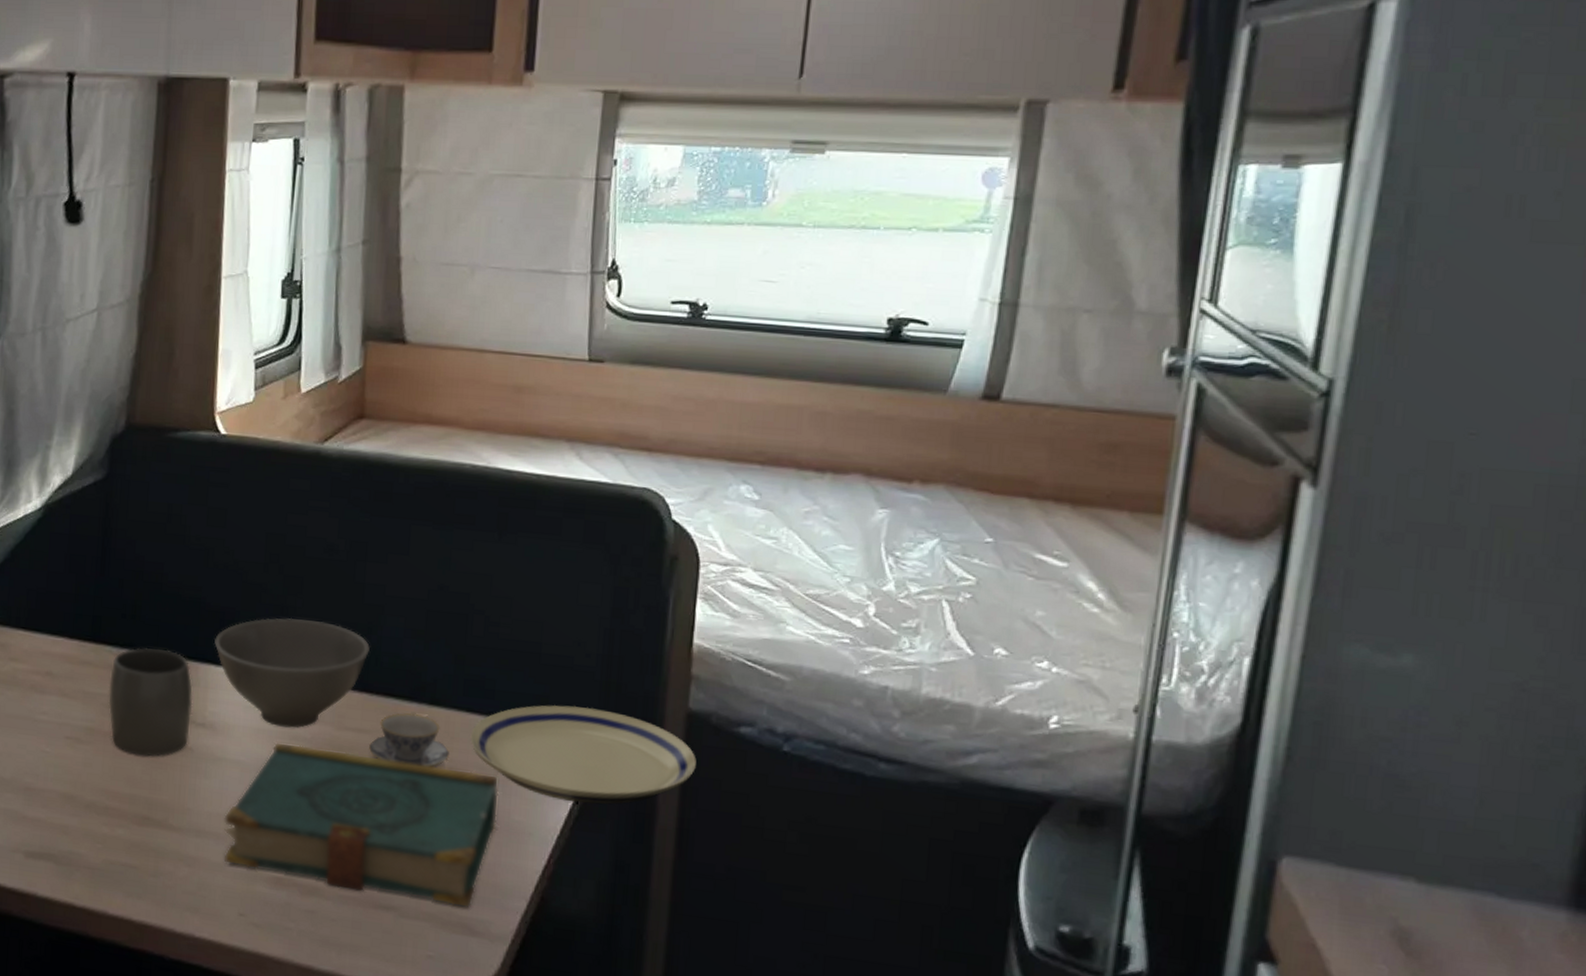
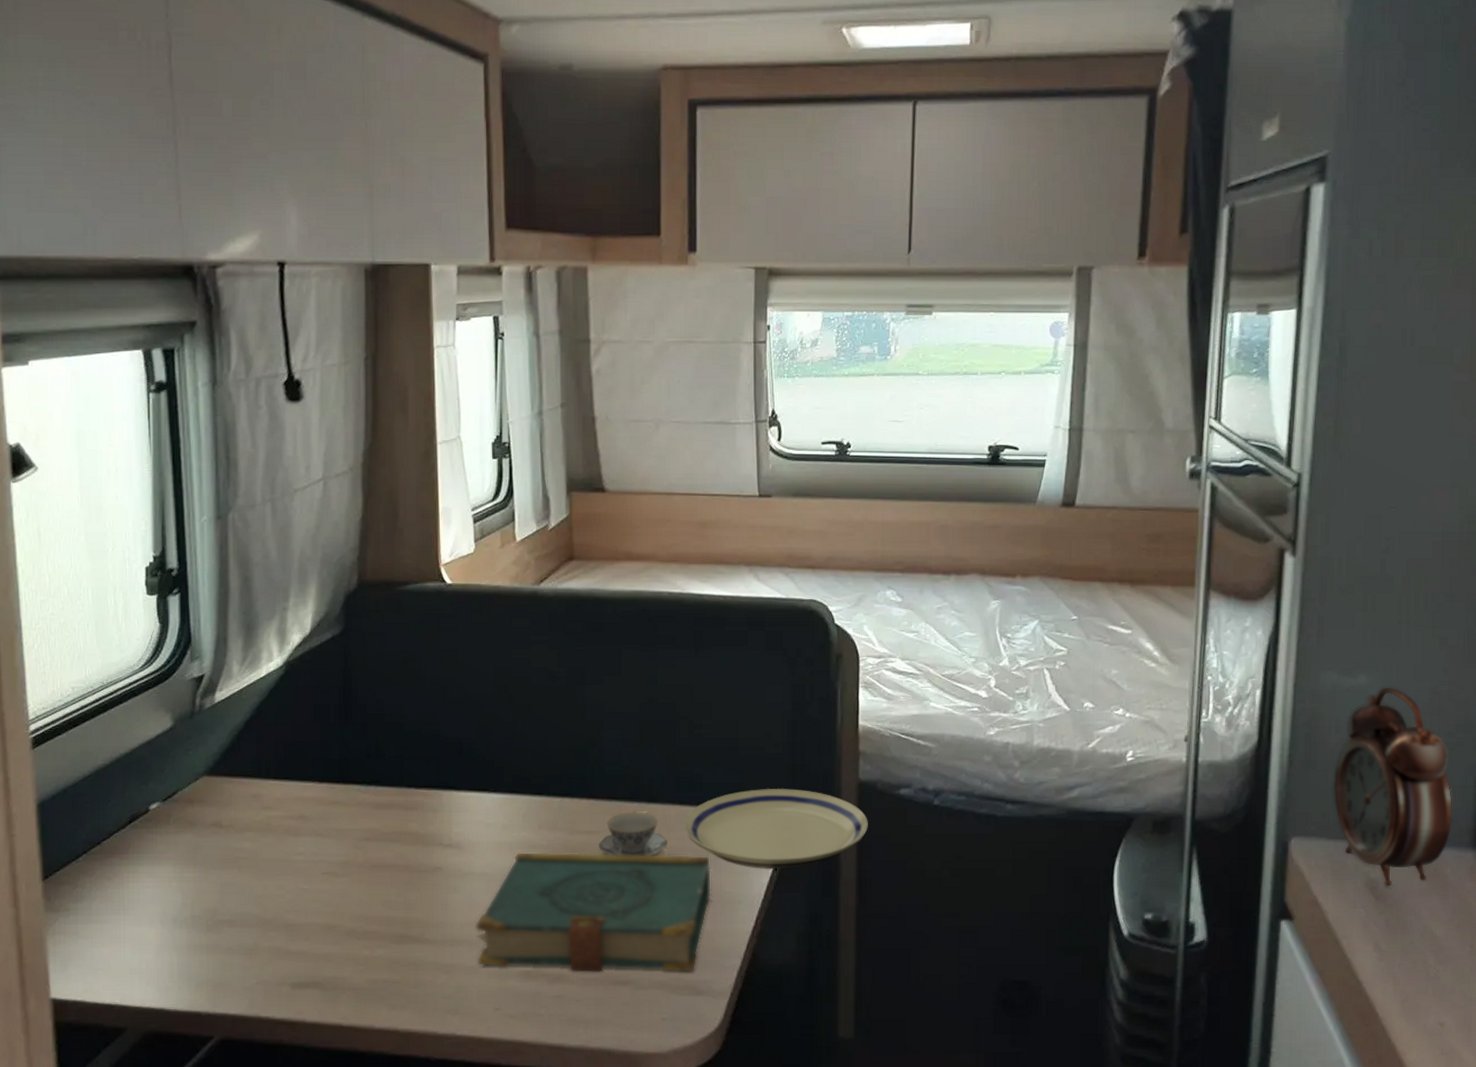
mug: present [108,647,193,757] -> none [360,782,439,881]
bowl: present [214,617,370,728] -> none [455,740,593,838]
alarm clock: none [1351,673,1539,942] -> present [1333,687,1453,887]

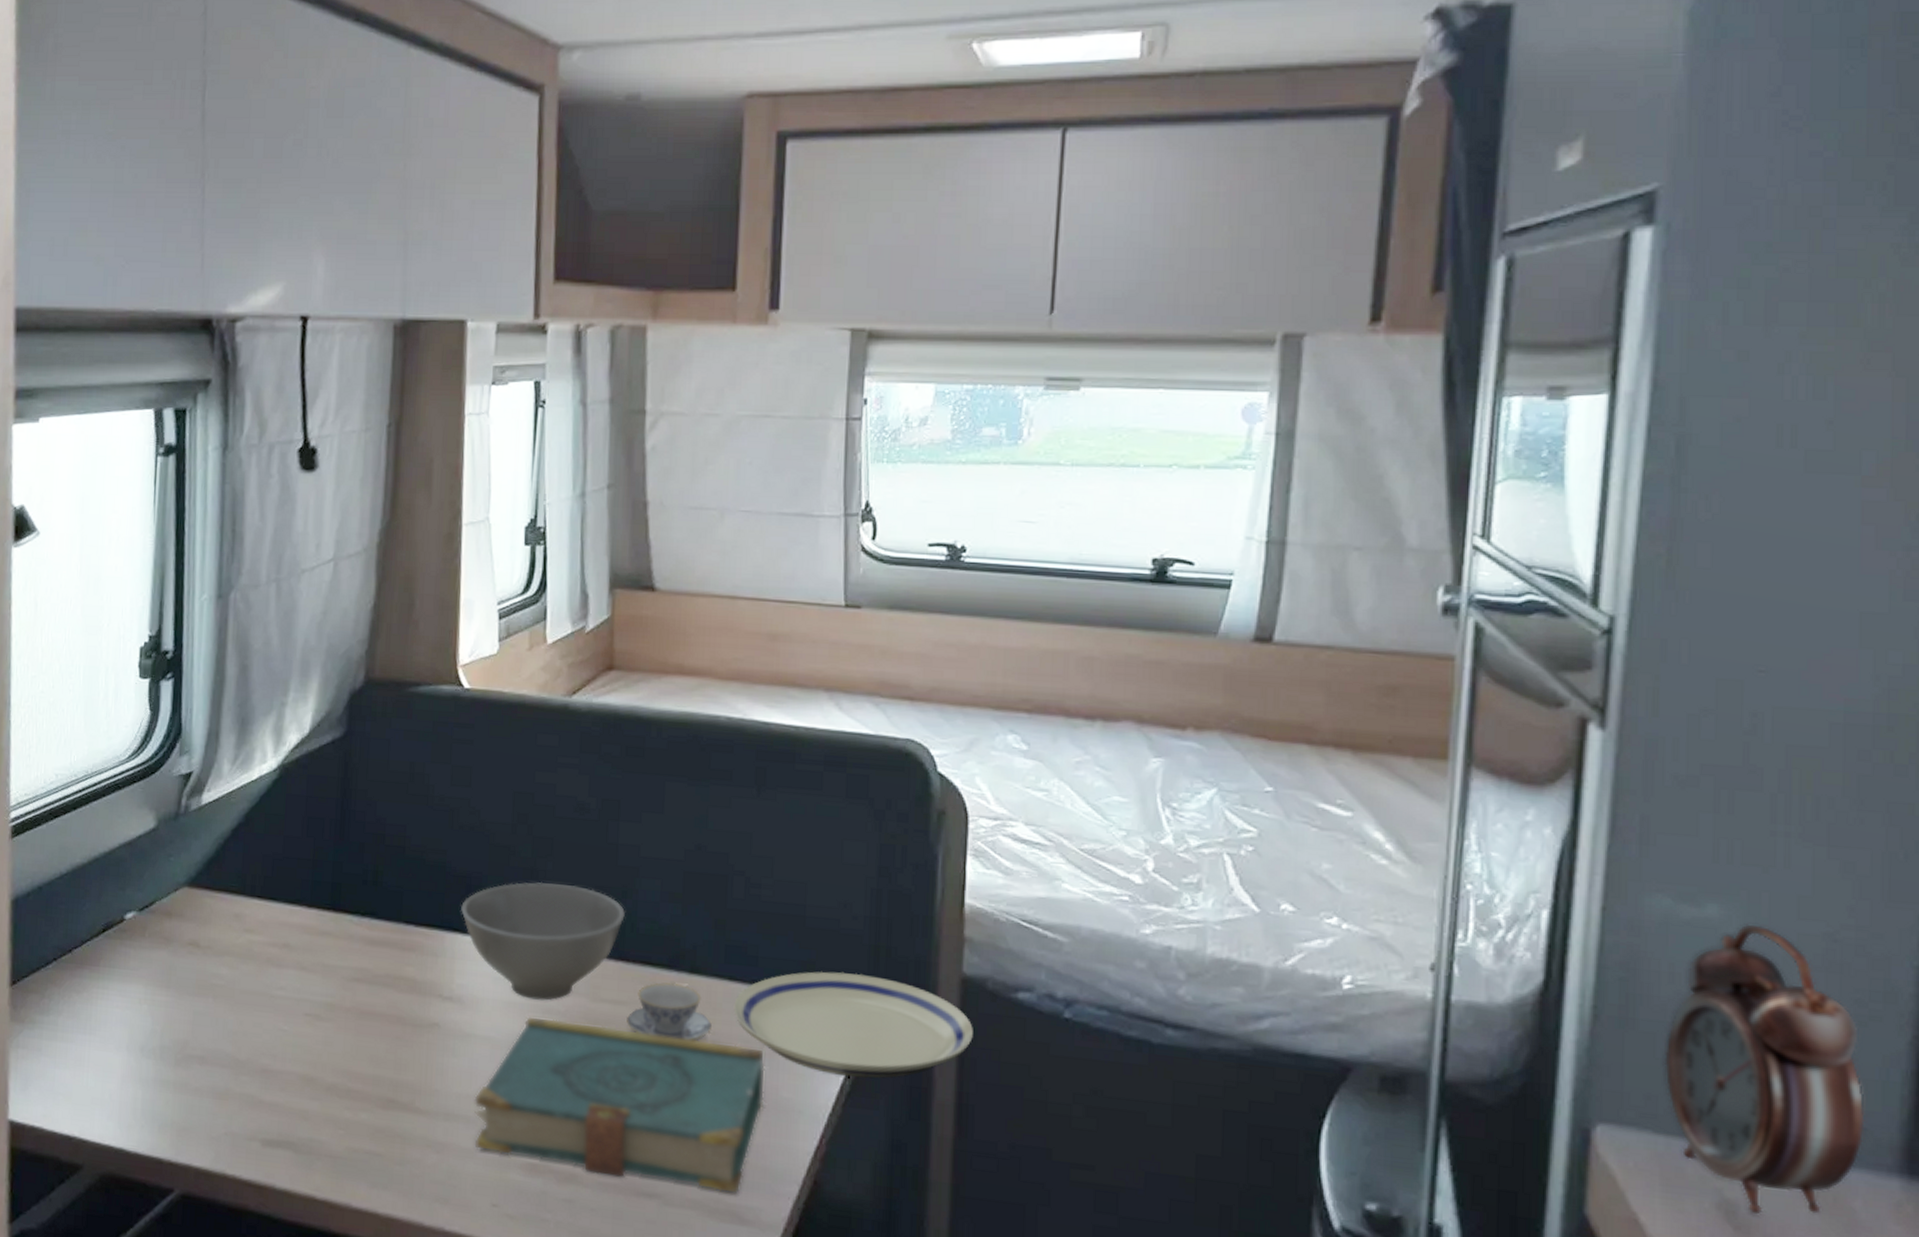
bowl: none [455,740,593,838] -> present [461,881,625,1000]

